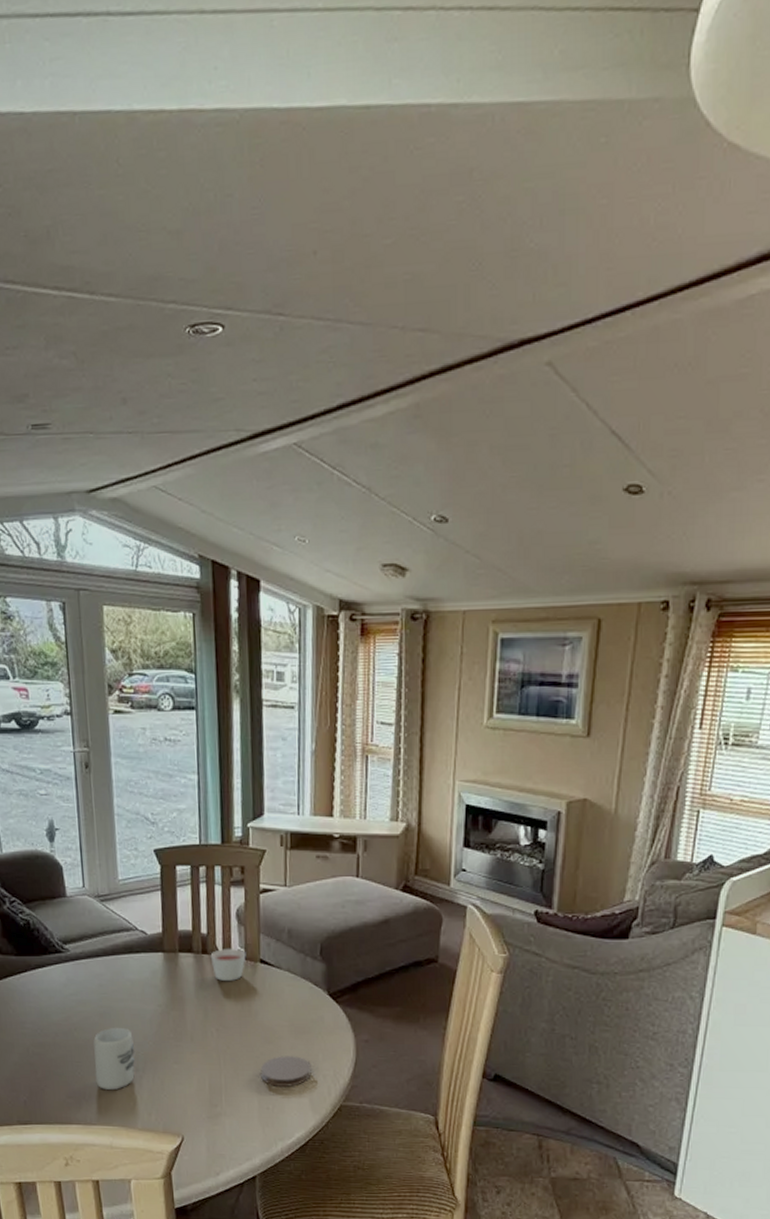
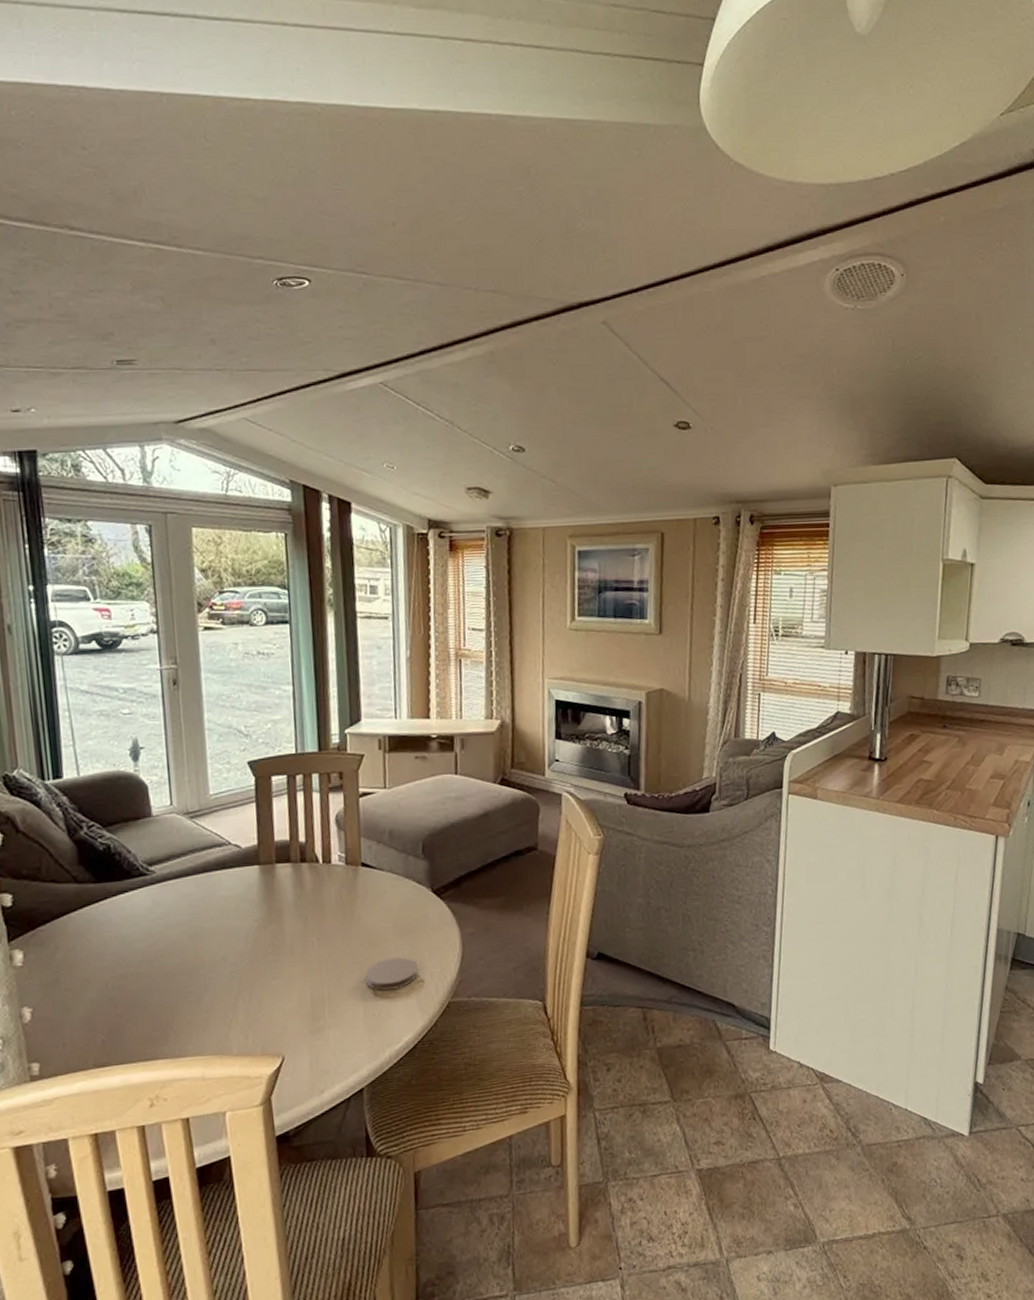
cup: present [93,1027,135,1090] -> none [183,947,229,1017]
candle: present [210,949,246,981] -> none [309,854,347,888]

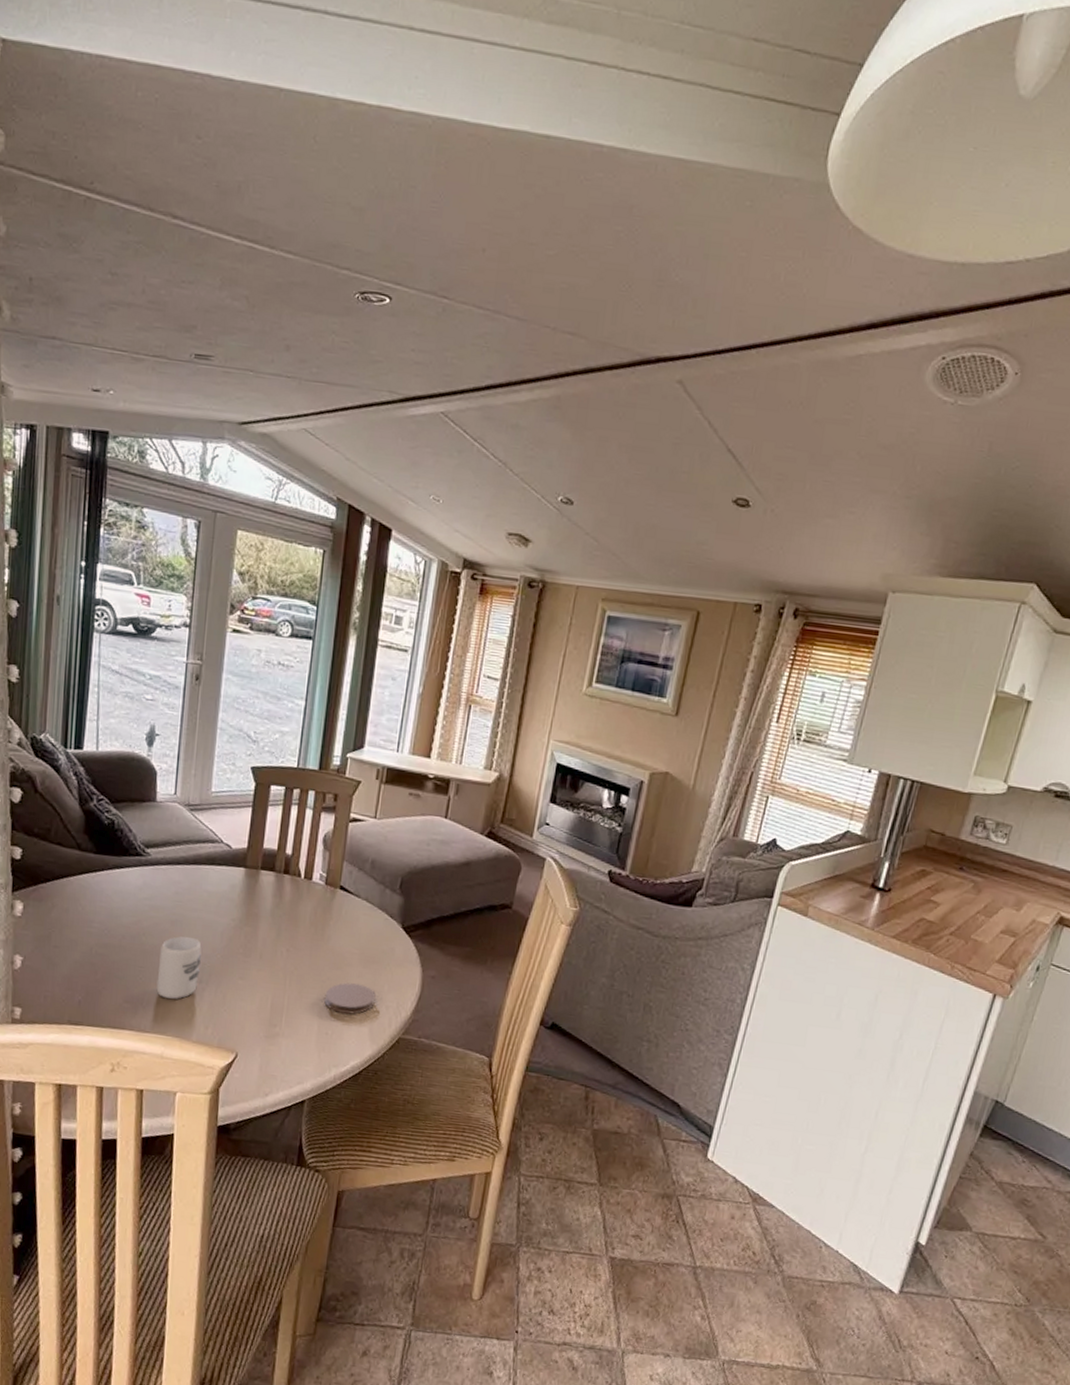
cup: none [183,947,229,1017] -> present [156,936,202,999]

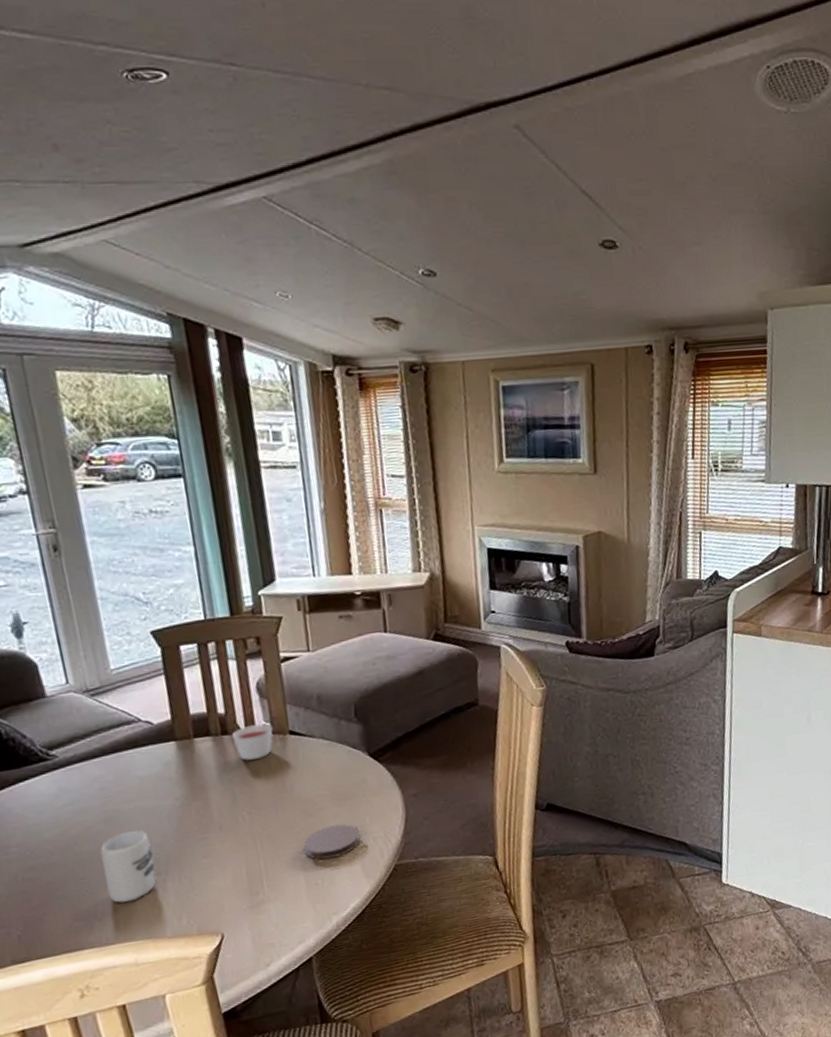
candle: none [291,871,328,904] -> present [231,724,273,761]

